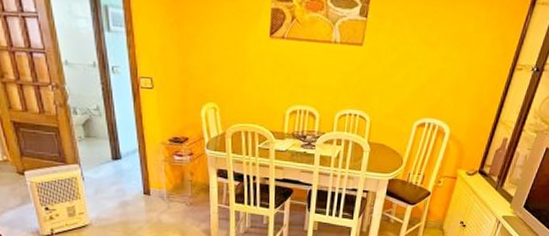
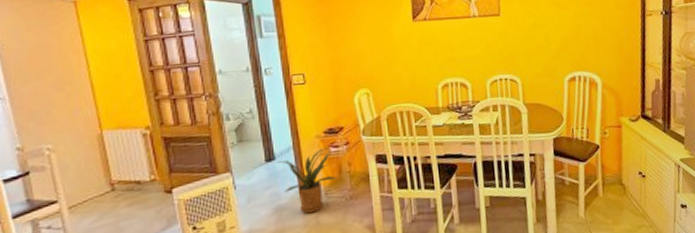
house plant: none [123,155,178,212] -> present [277,147,336,214]

